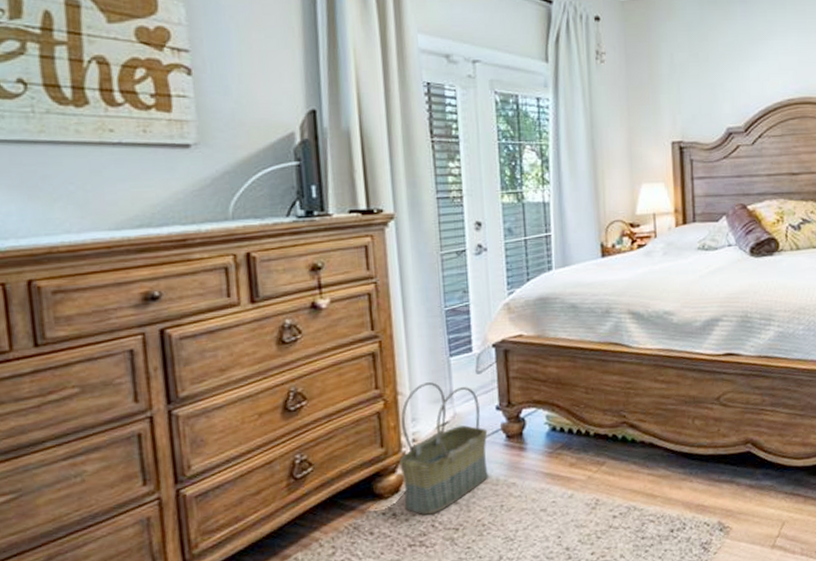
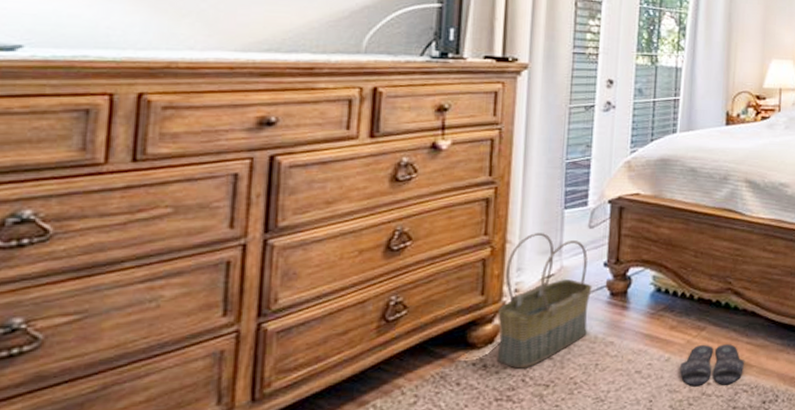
slippers: none [584,476,649,521] -> present [680,344,745,387]

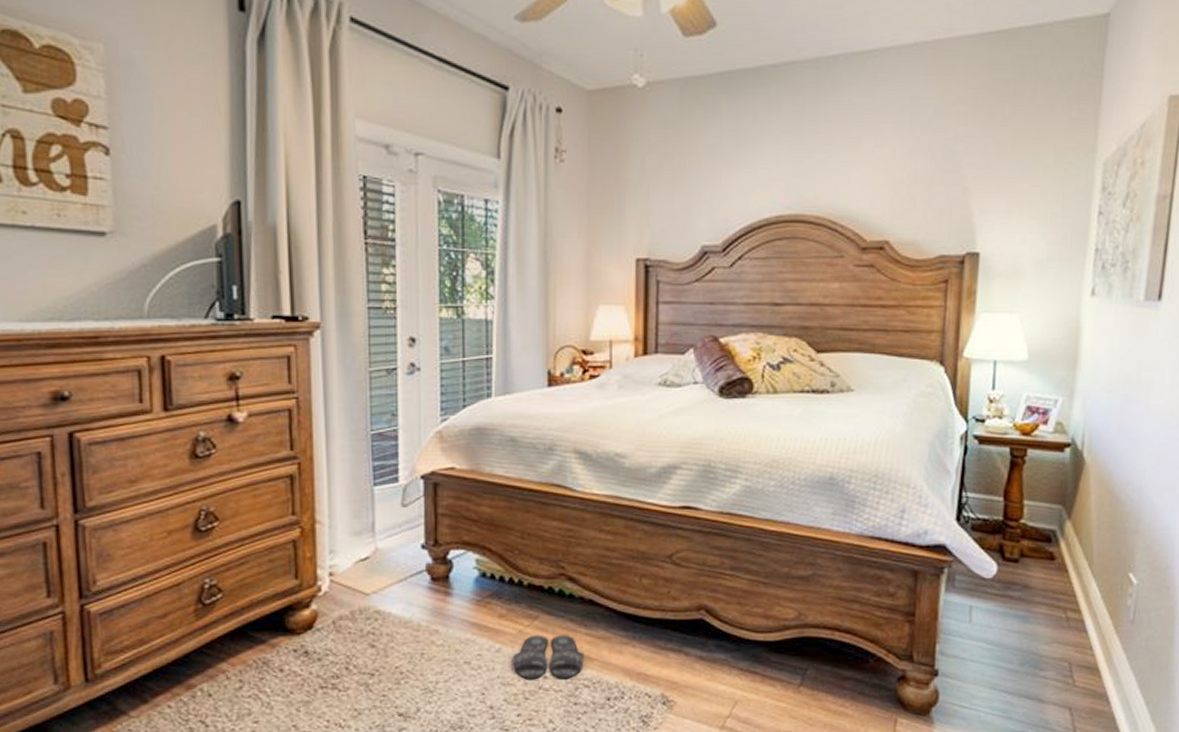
basket: present [496,233,593,369] -> none [314,512,411,656]

